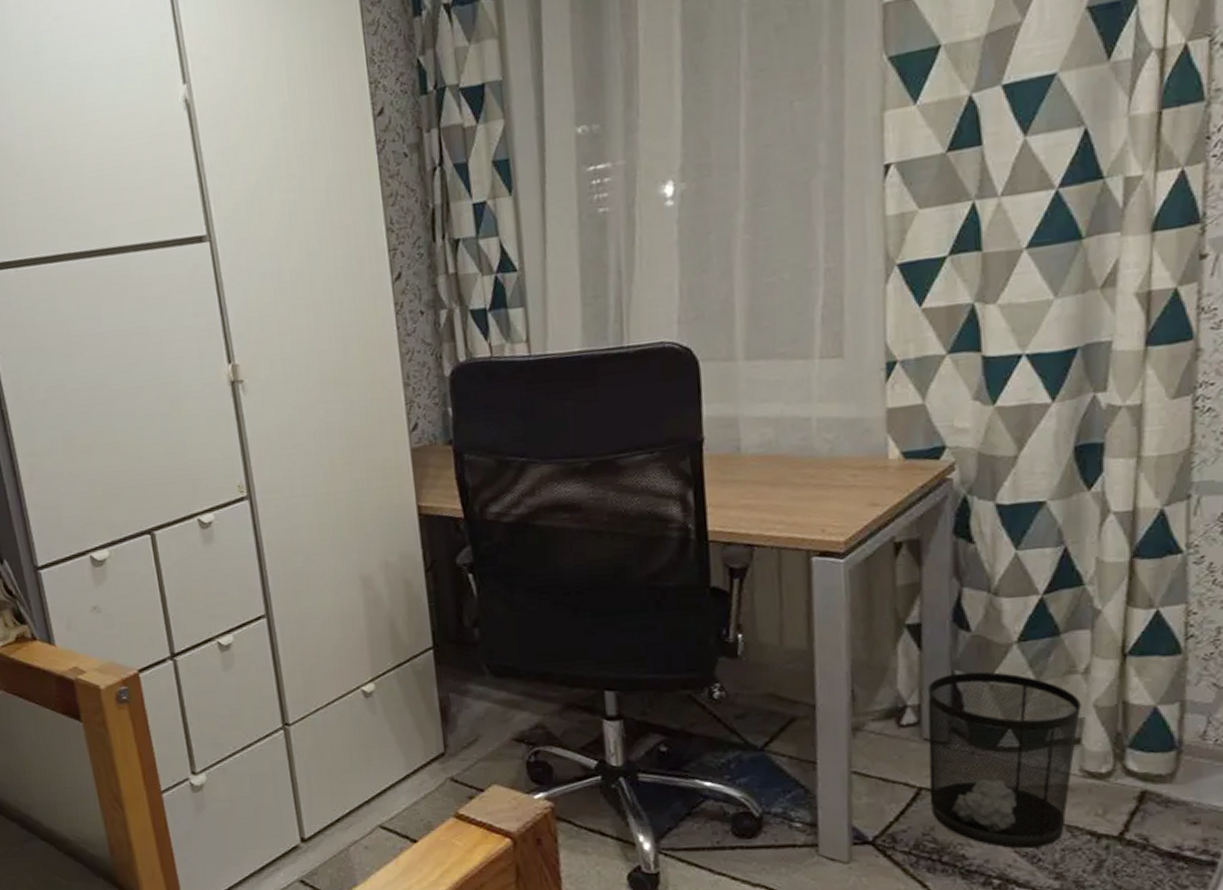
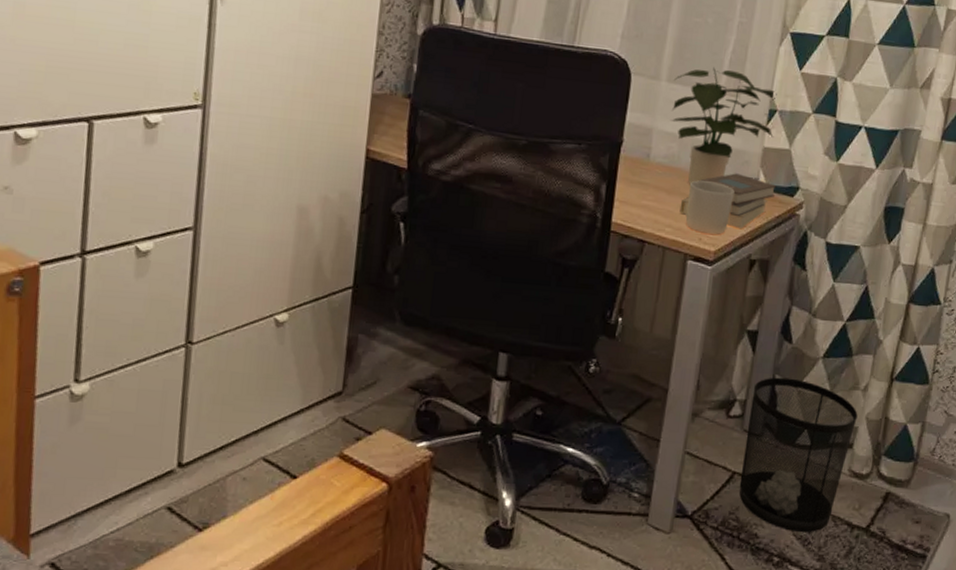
potted plant: none [752,327,898,470] -> present [671,66,776,184]
books: none [789,445,914,511] -> present [679,173,777,230]
mug: none [797,461,859,524] -> present [685,180,735,236]

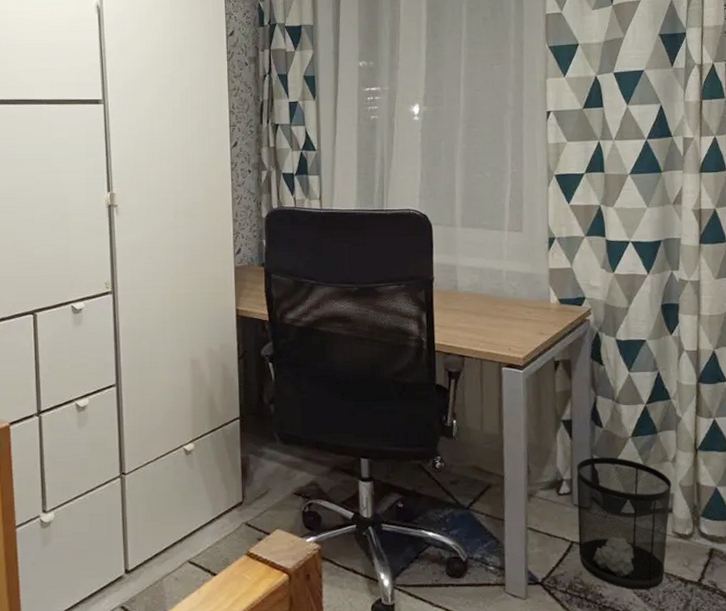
potted plant: present [671,66,776,184] -> none [466,210,556,305]
books: present [679,173,777,230] -> none [488,292,566,338]
mug: present [685,180,735,236] -> none [493,301,532,345]

